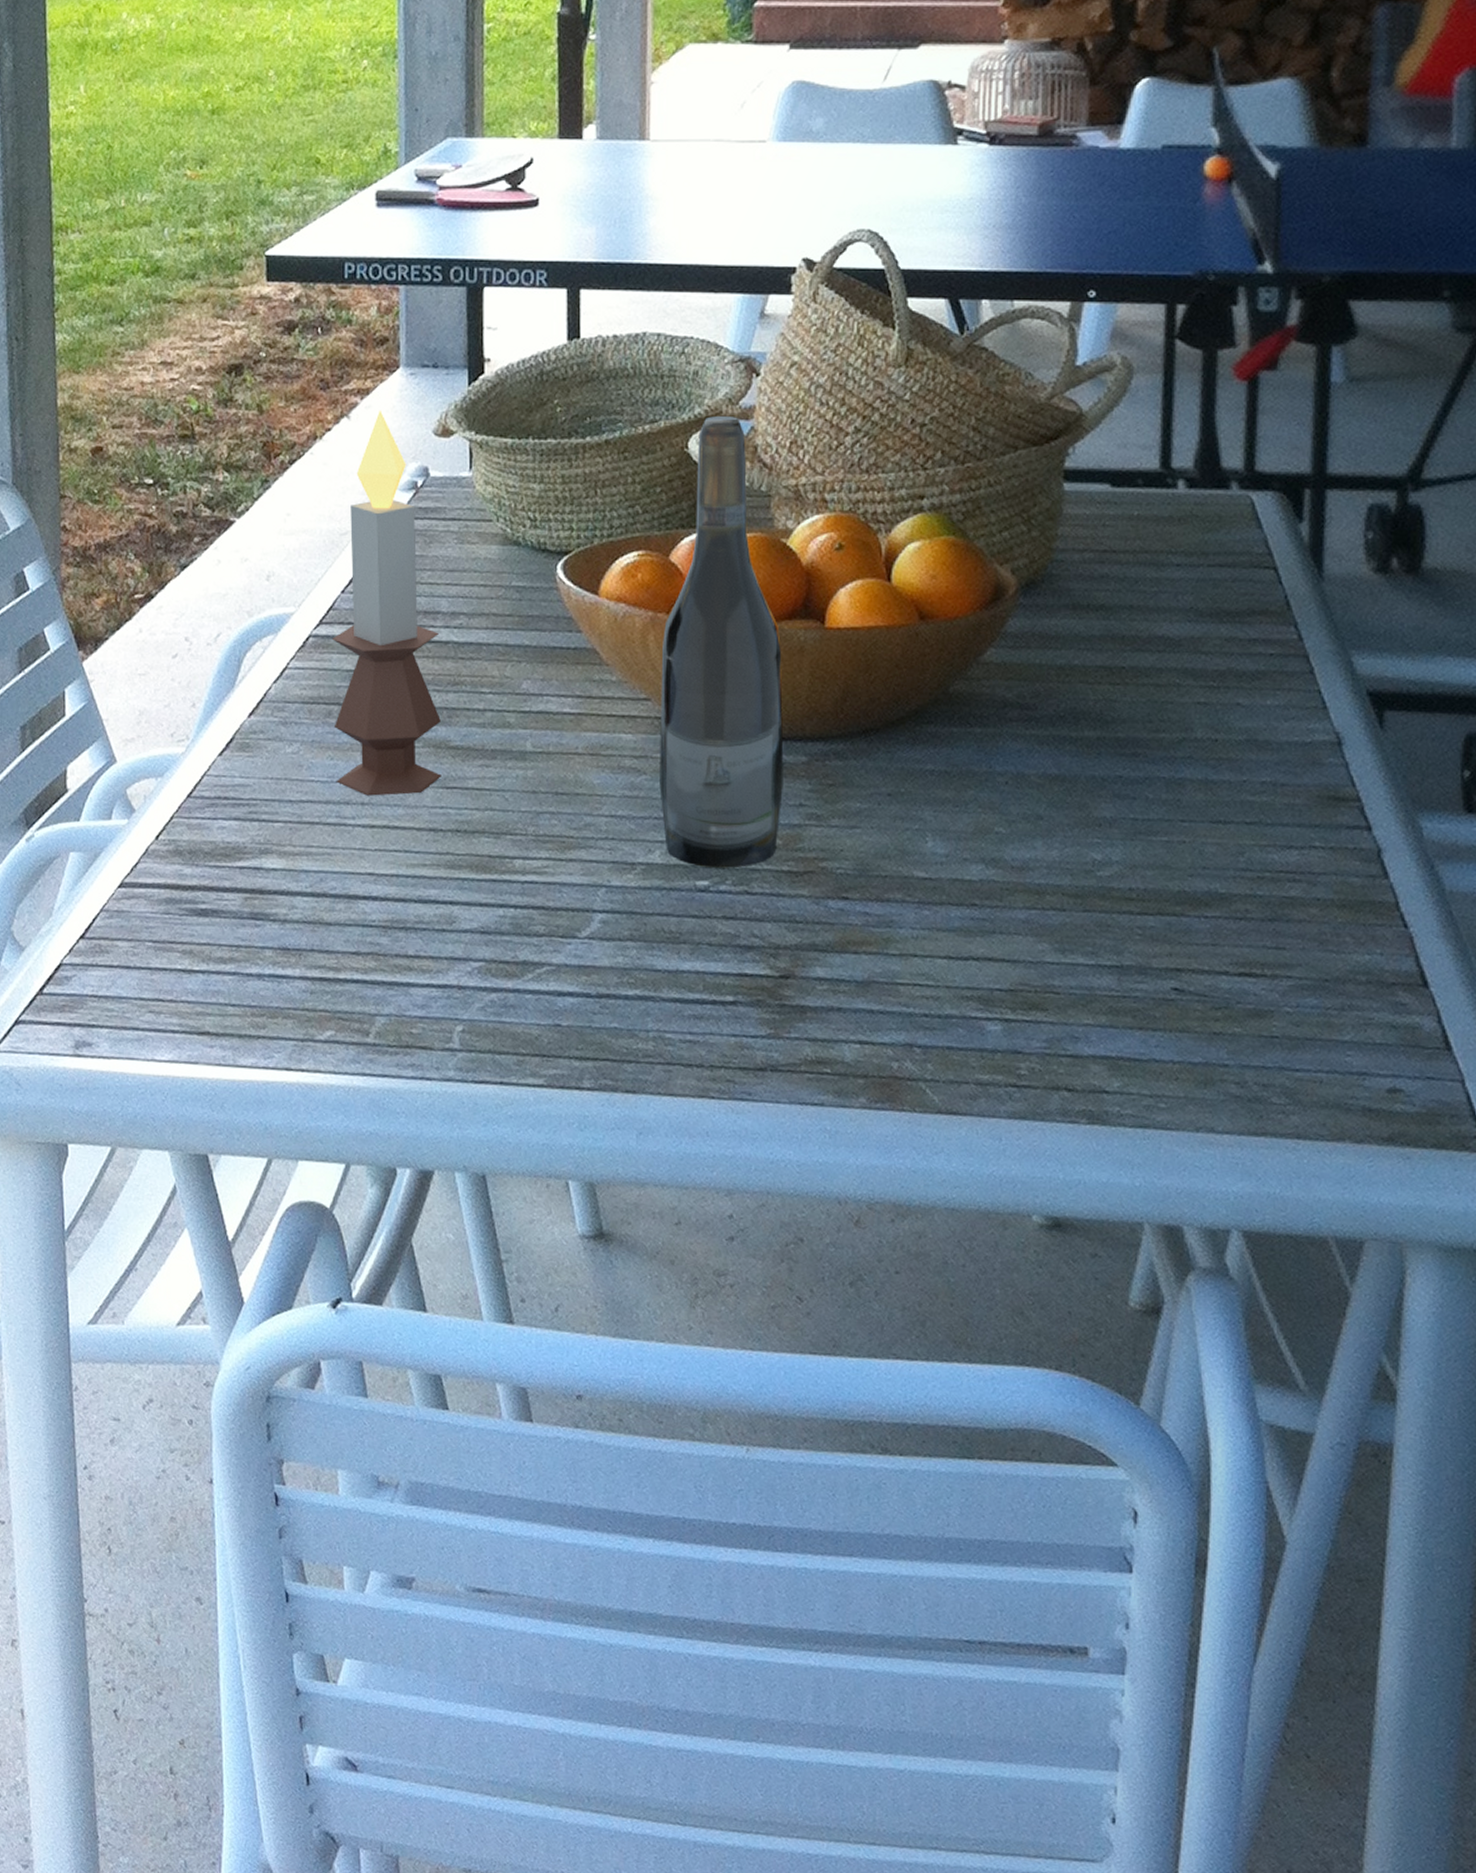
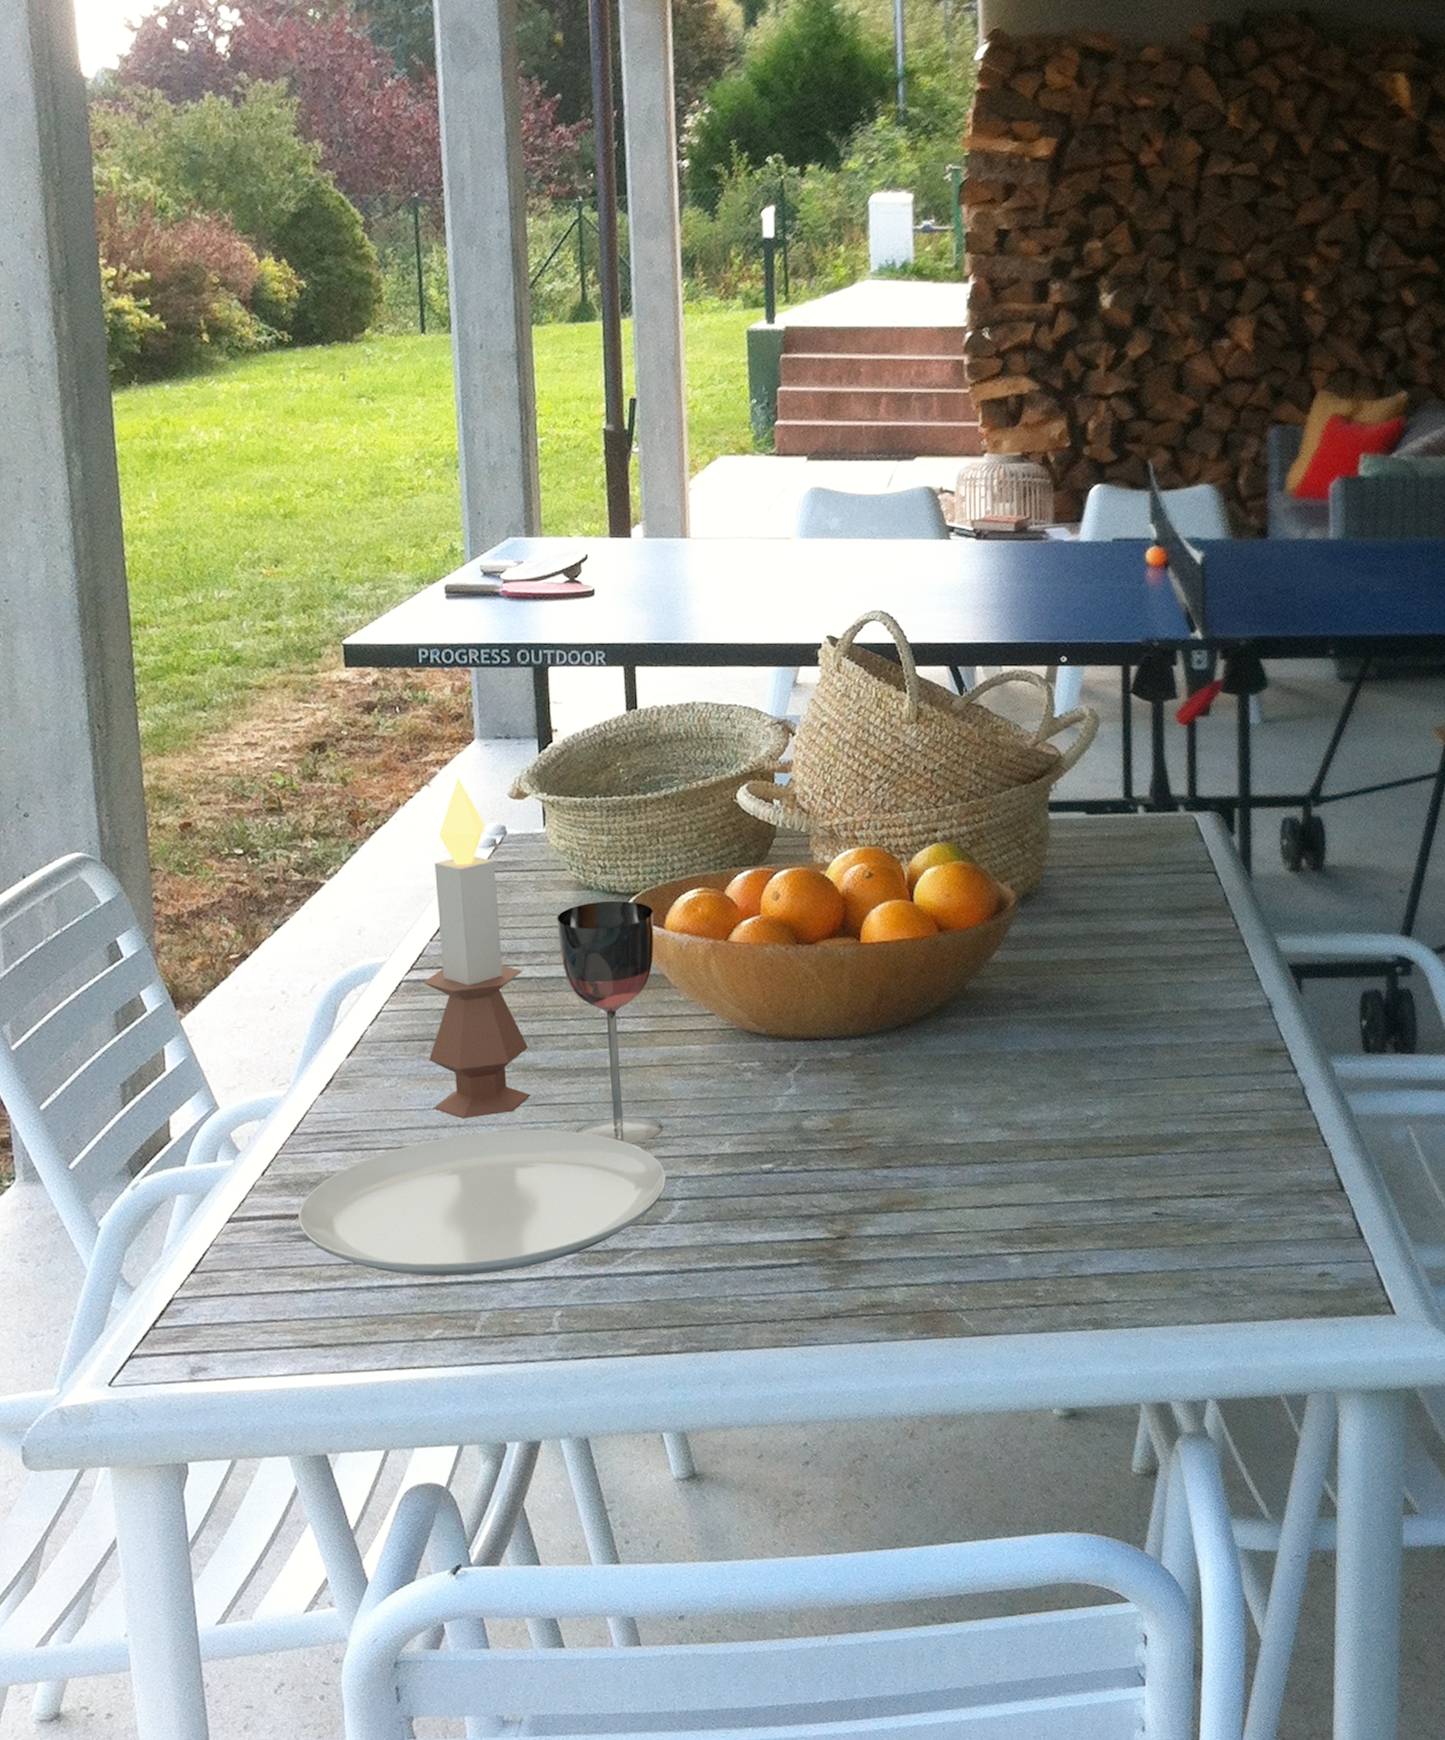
plate: none [190,813,586,974] -> present [298,1129,666,1276]
wineglass: none [479,559,586,844] -> present [557,900,663,1145]
wine bottle: present [659,415,784,868] -> none [722,770,832,1153]

